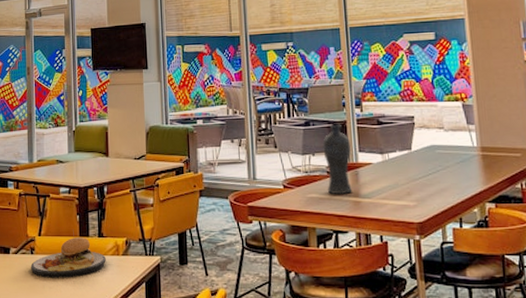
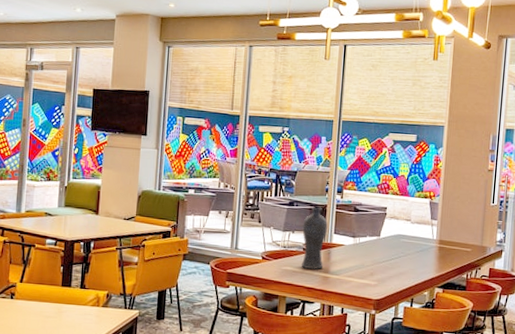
plate: present [30,229,106,278] -> none [9,279,86,324]

